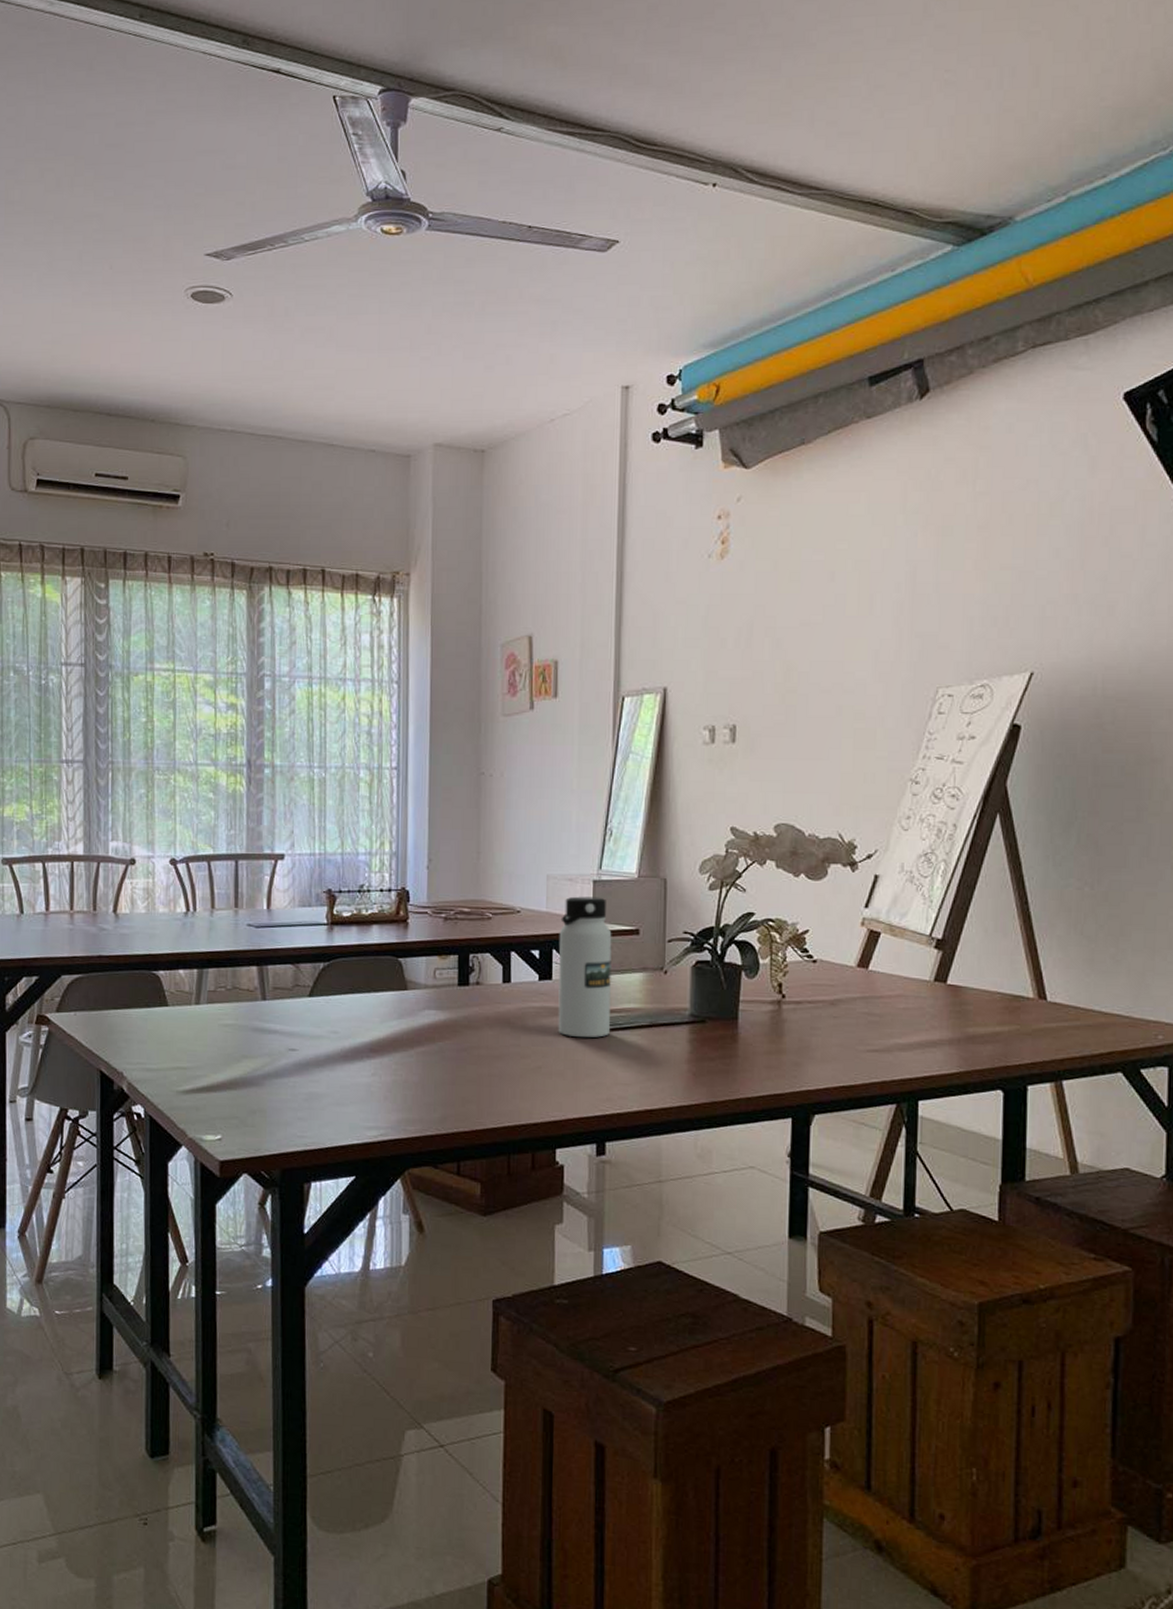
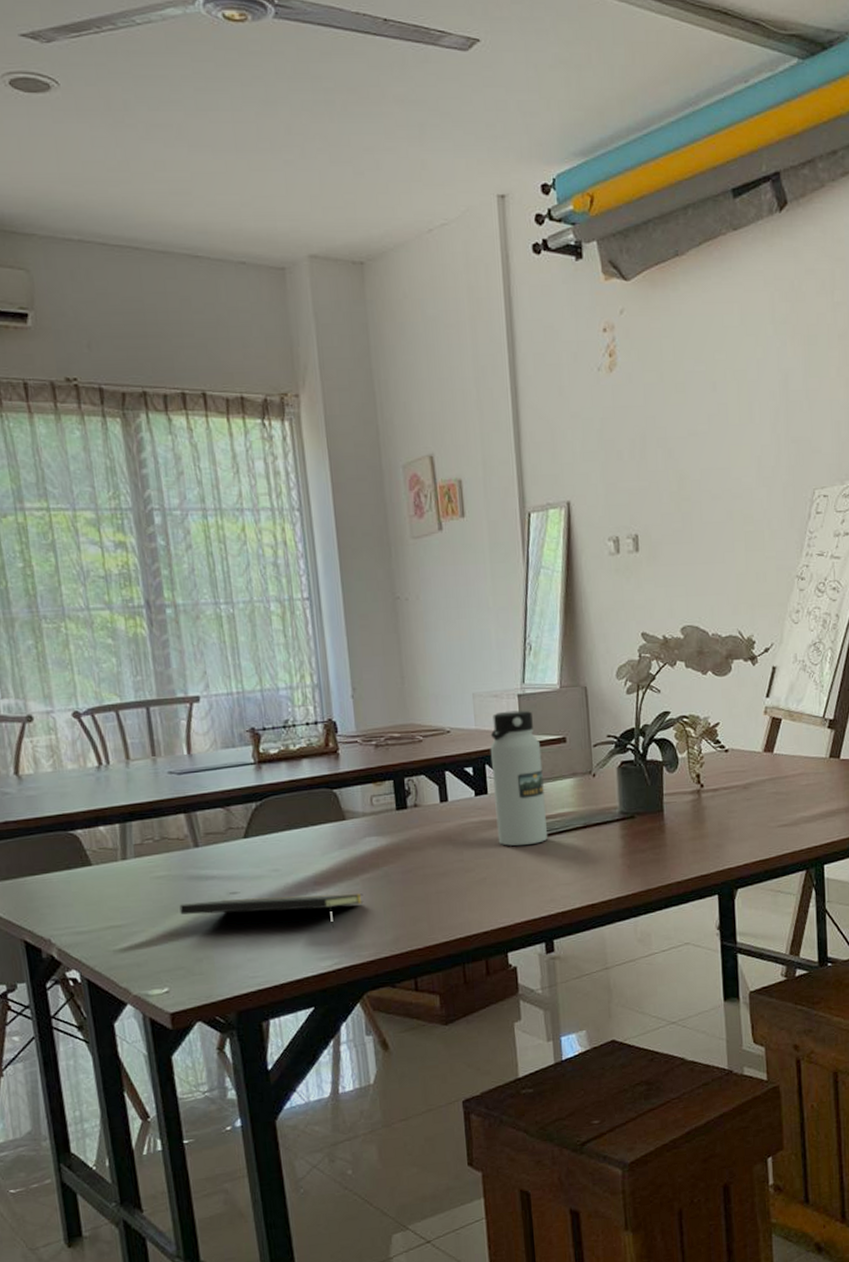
notepad: none [241,1054,416,1098] -> present [179,893,364,928]

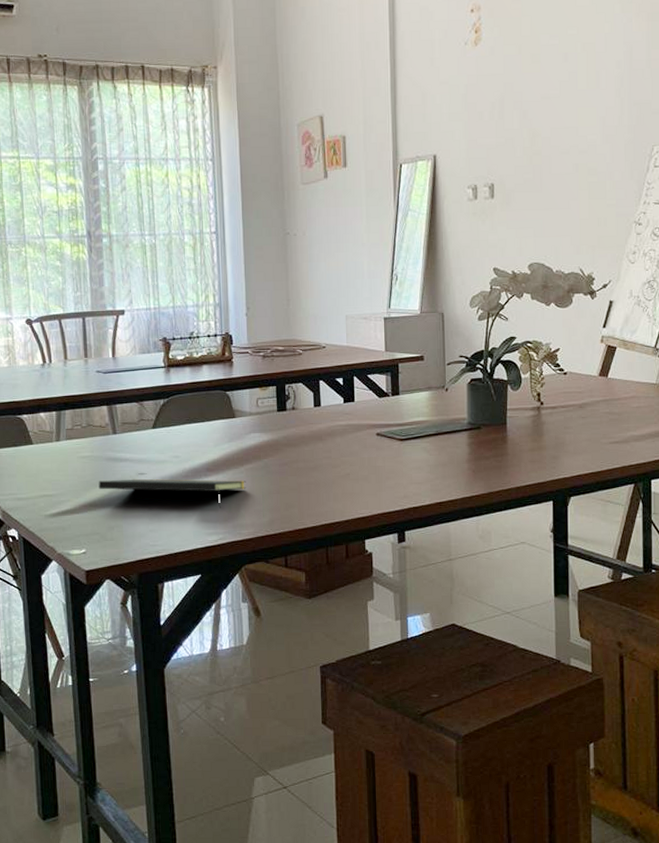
water bottle: present [490,710,547,846] -> none [358,331,404,447]

